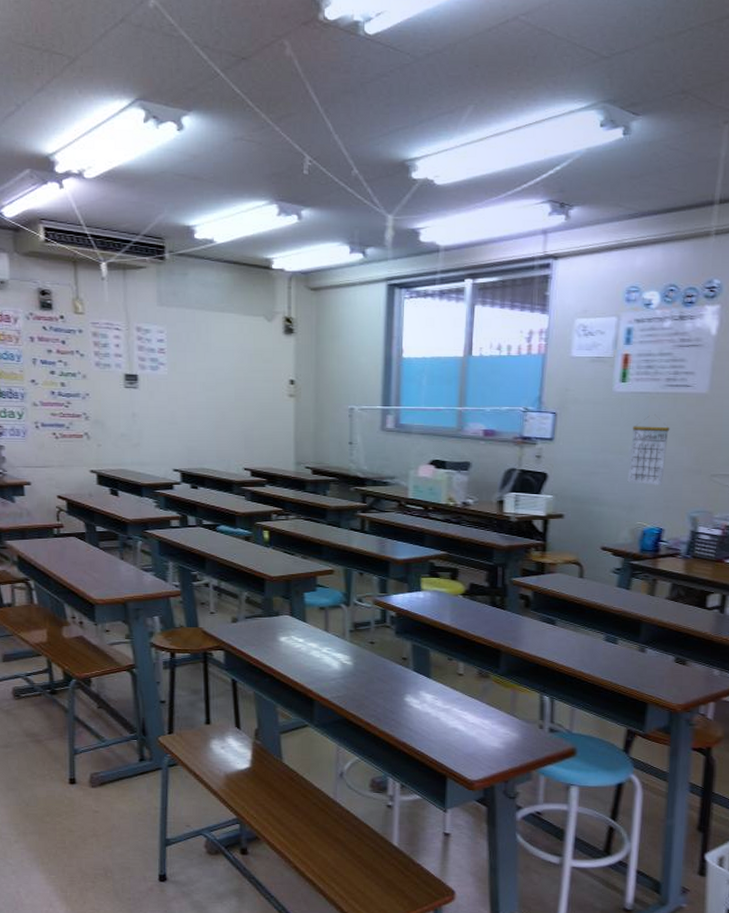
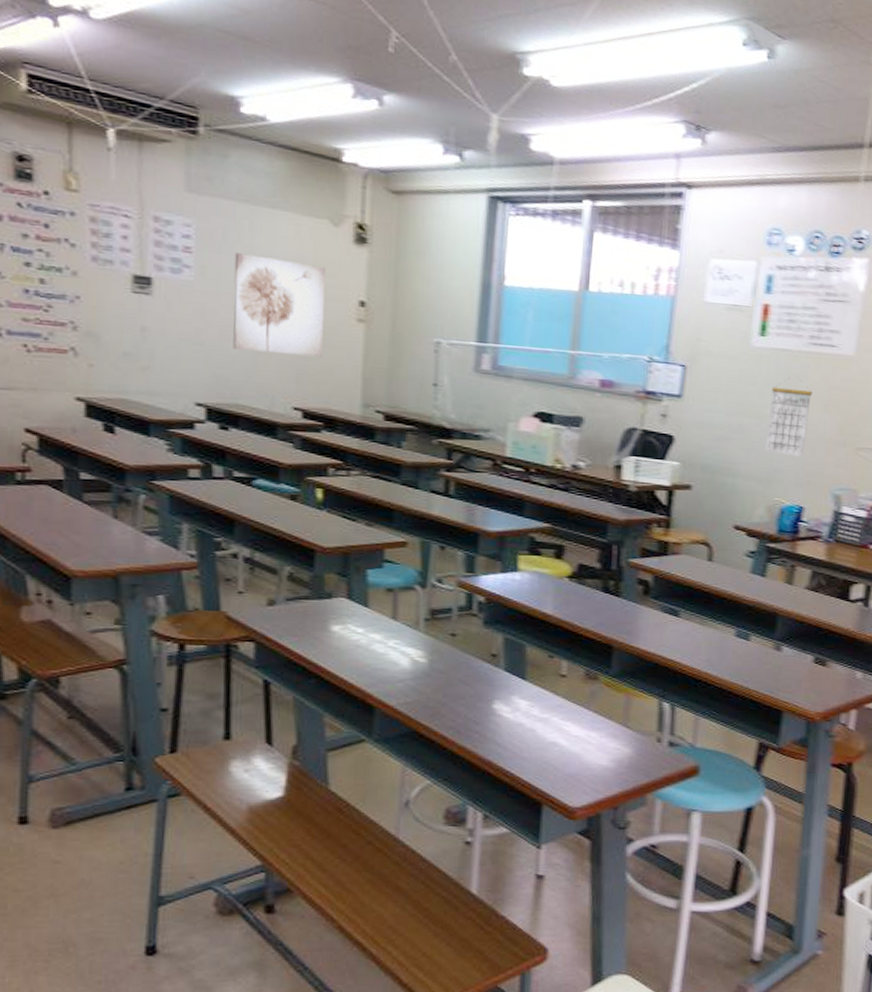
wall art: none [196,350,263,427] -> present [233,253,325,358]

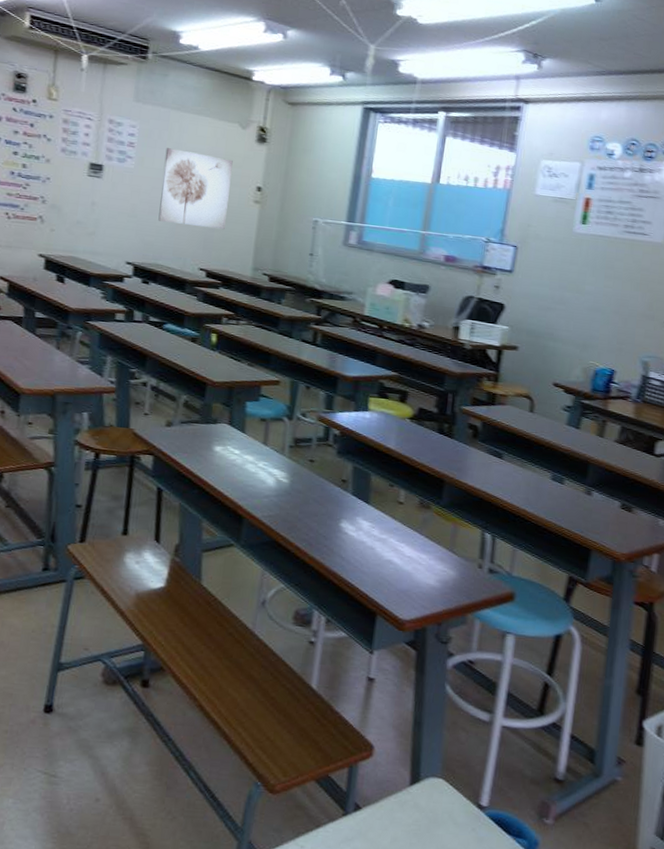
calendar: present [765,375,813,457] -> none [582,258,626,327]

